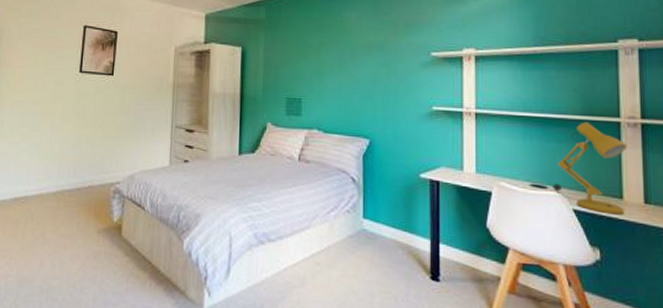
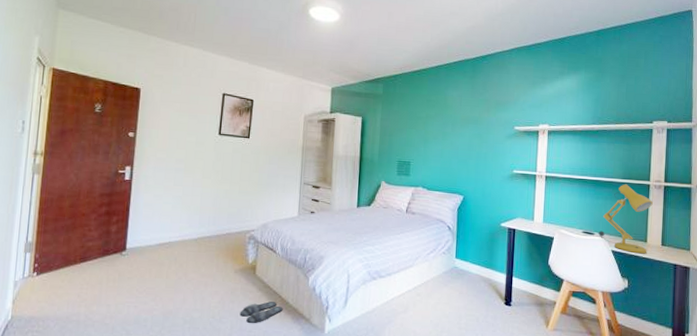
slippers: none [103,268,154,295] -> present [240,301,283,323]

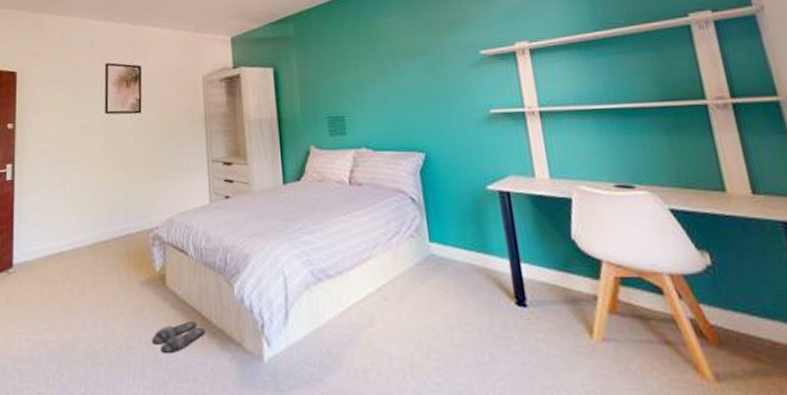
desk lamp: present [598,184,653,254] -> none [640,108,731,211]

